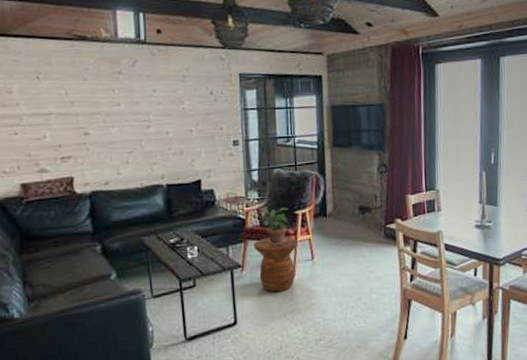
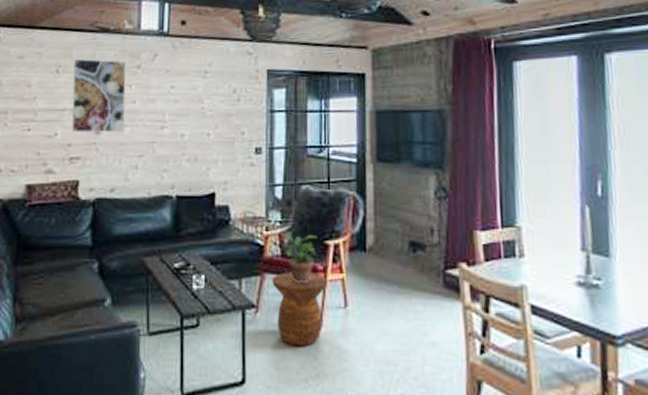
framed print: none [54,65,112,135] -> present [72,58,126,133]

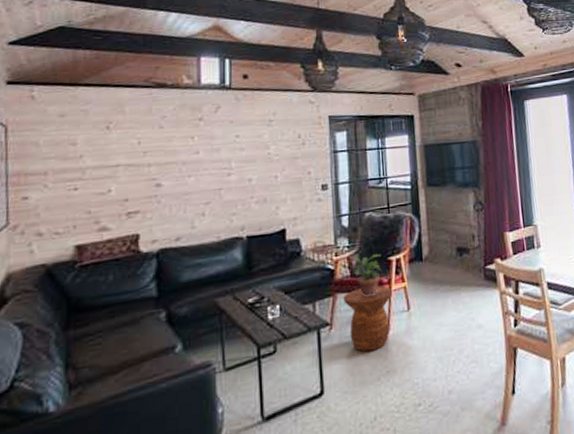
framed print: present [72,58,126,133] -> none [127,114,188,187]

